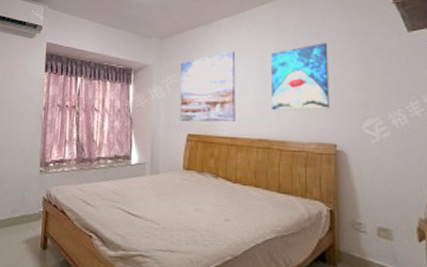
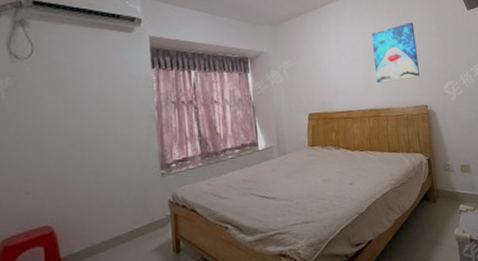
wall art: present [180,52,236,122] -> none [295,34,349,102]

